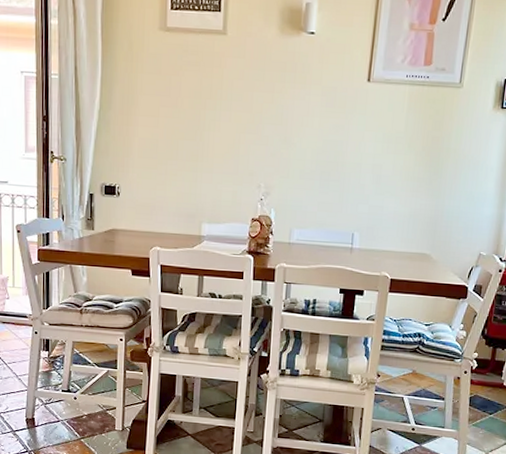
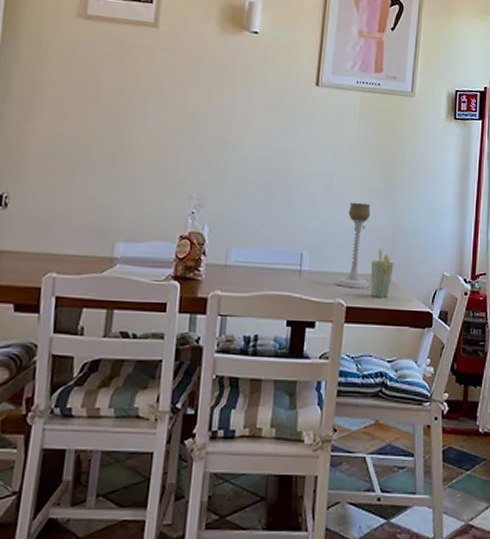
candle holder: none [382,189,415,265] -> present [336,202,371,289]
cup: none [412,230,435,272] -> present [370,249,394,298]

